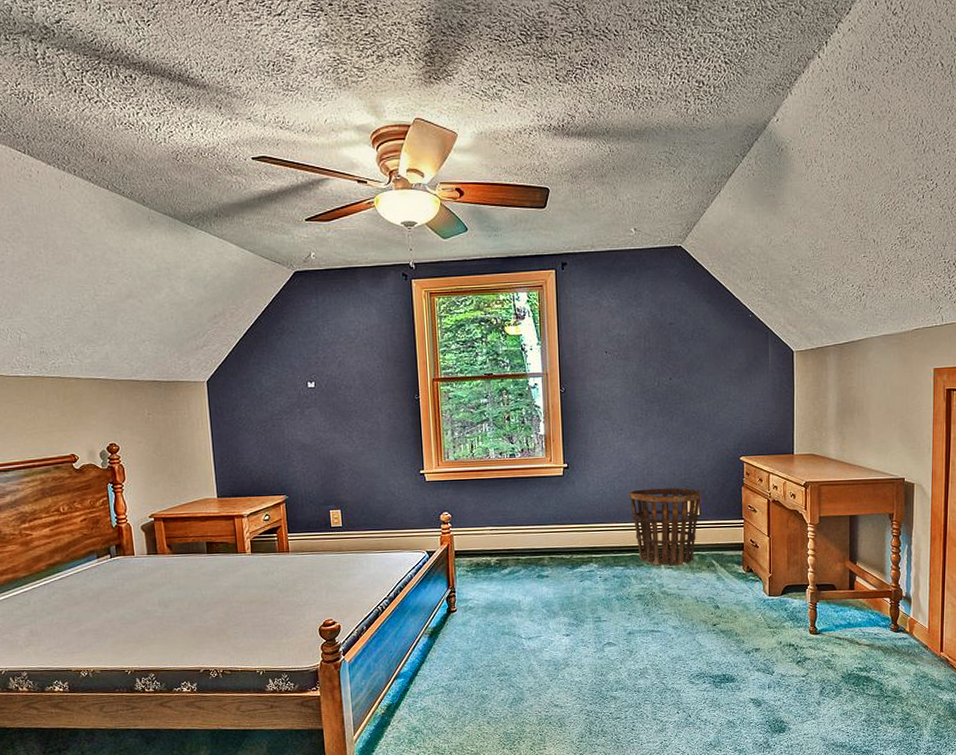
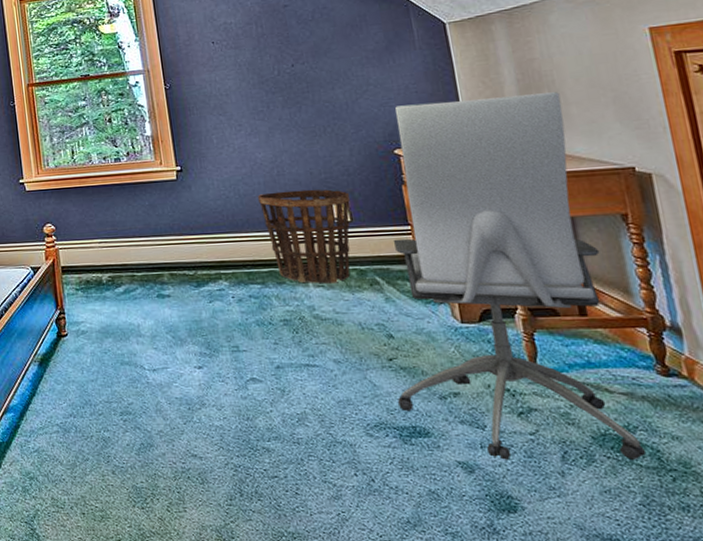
office chair: none [716,416,873,696] -> present [393,92,645,460]

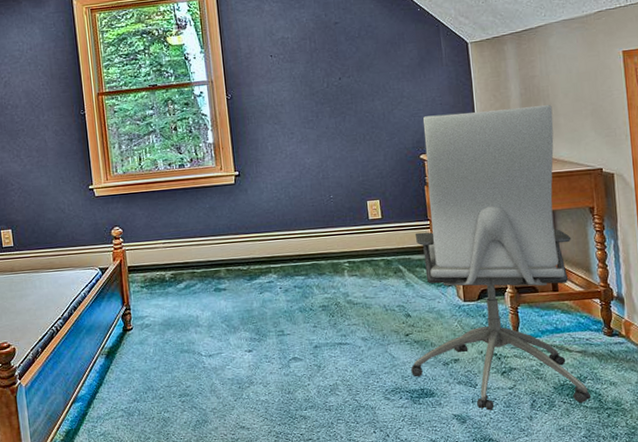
basket: present [257,189,351,284] -> none [304,190,382,274]

